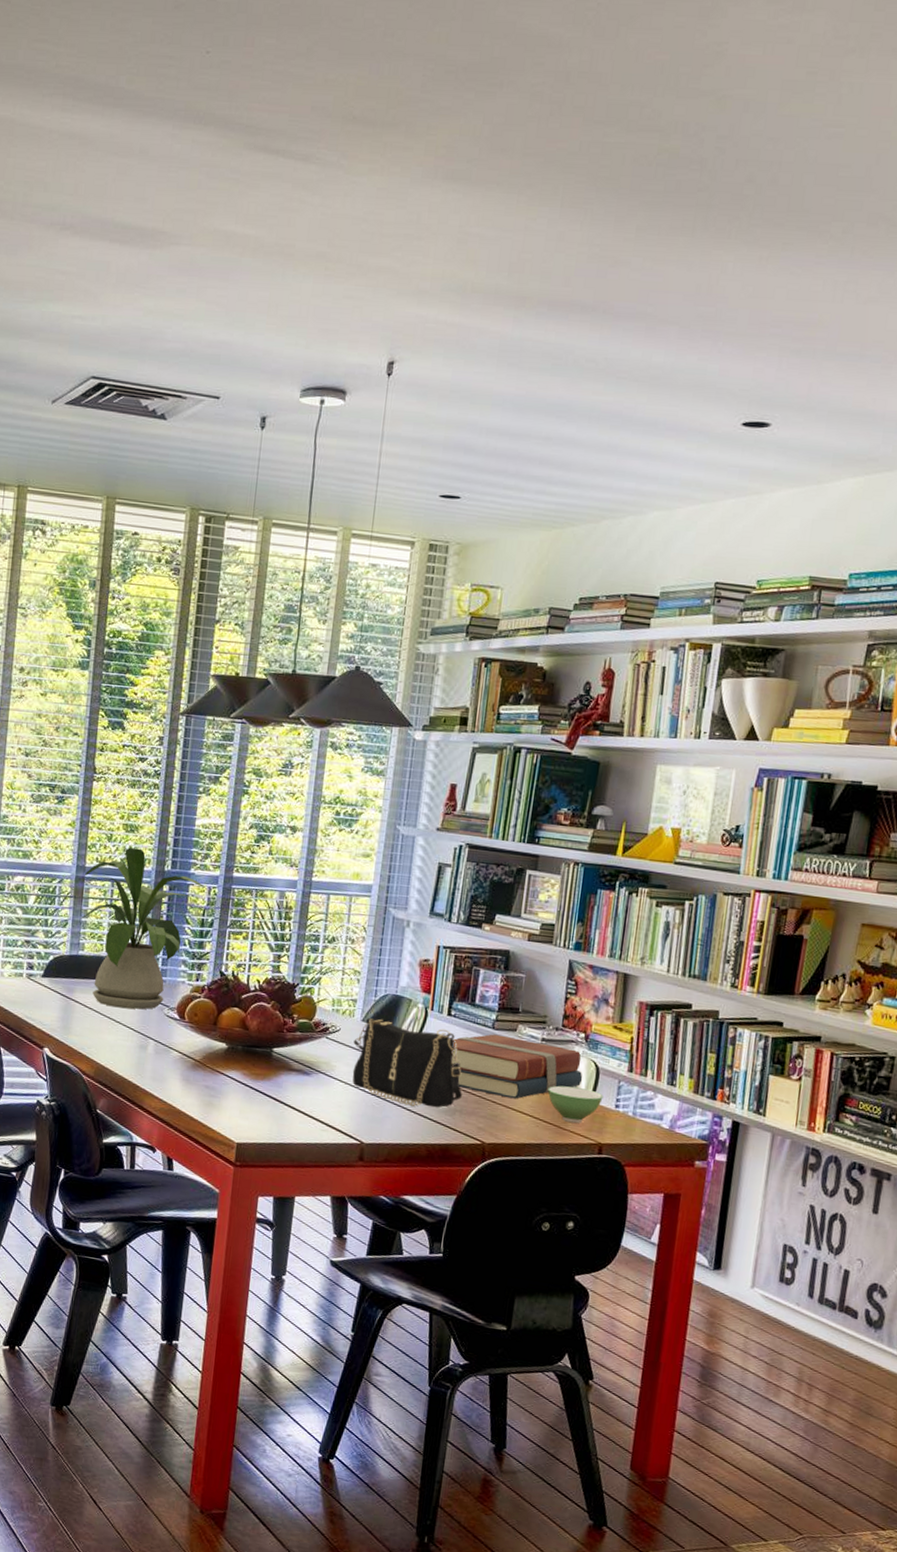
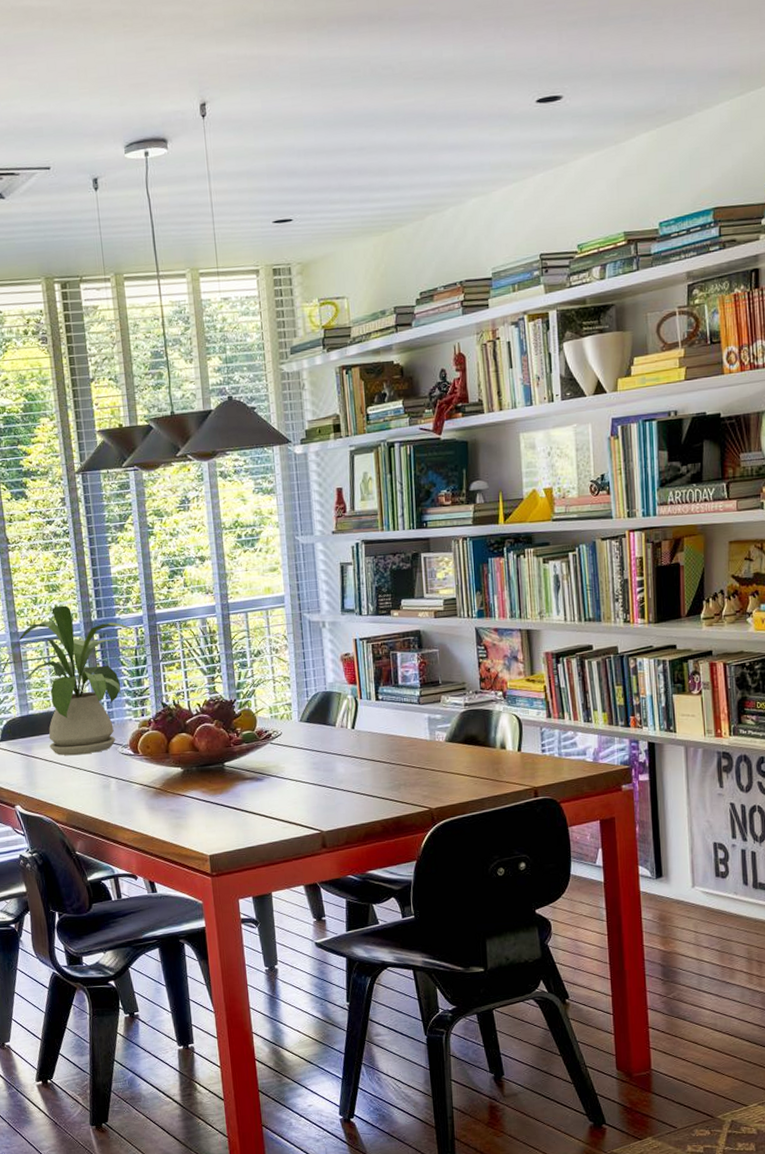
handbag: present [352,1017,462,1108] -> none [296,713,403,789]
books: present [451,1034,583,1099] -> none [385,708,508,764]
bowl: present [547,1085,604,1124] -> none [479,741,530,775]

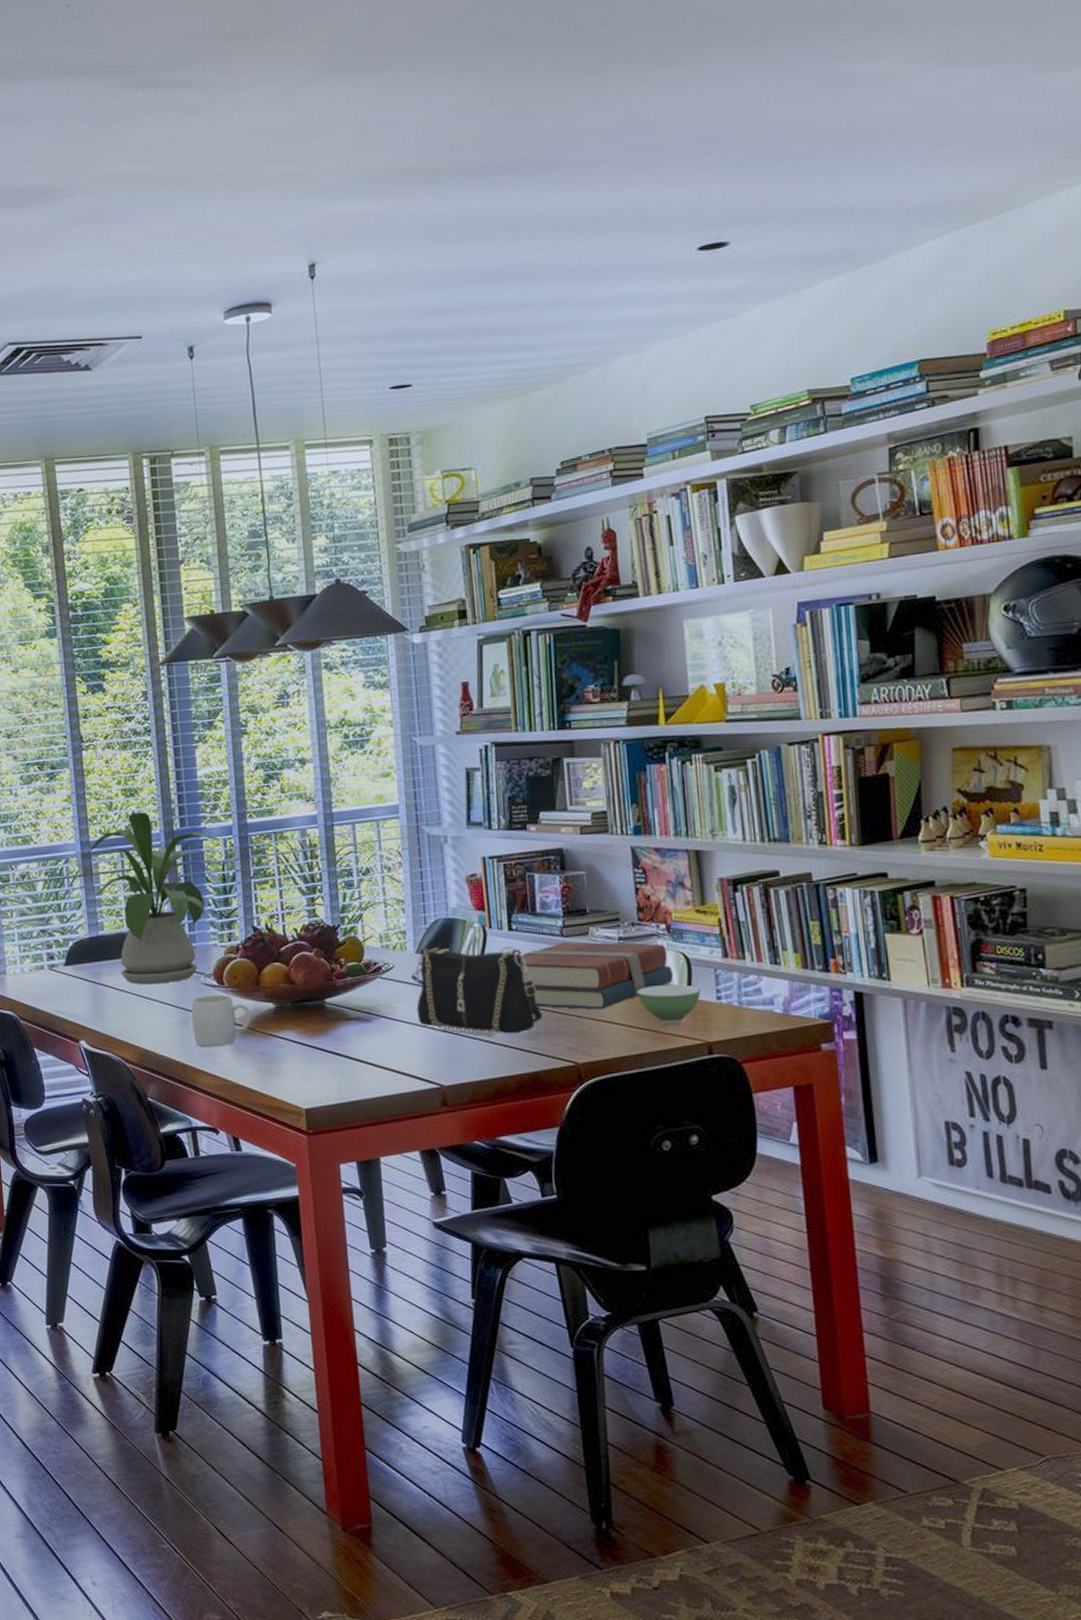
mug: none [111,761,162,807] -> present [191,994,251,1047]
handbag: none [296,713,403,789] -> present [411,946,542,1037]
books: none [385,708,508,764] -> present [520,941,674,1010]
bowl: none [479,741,530,775] -> present [637,984,701,1026]

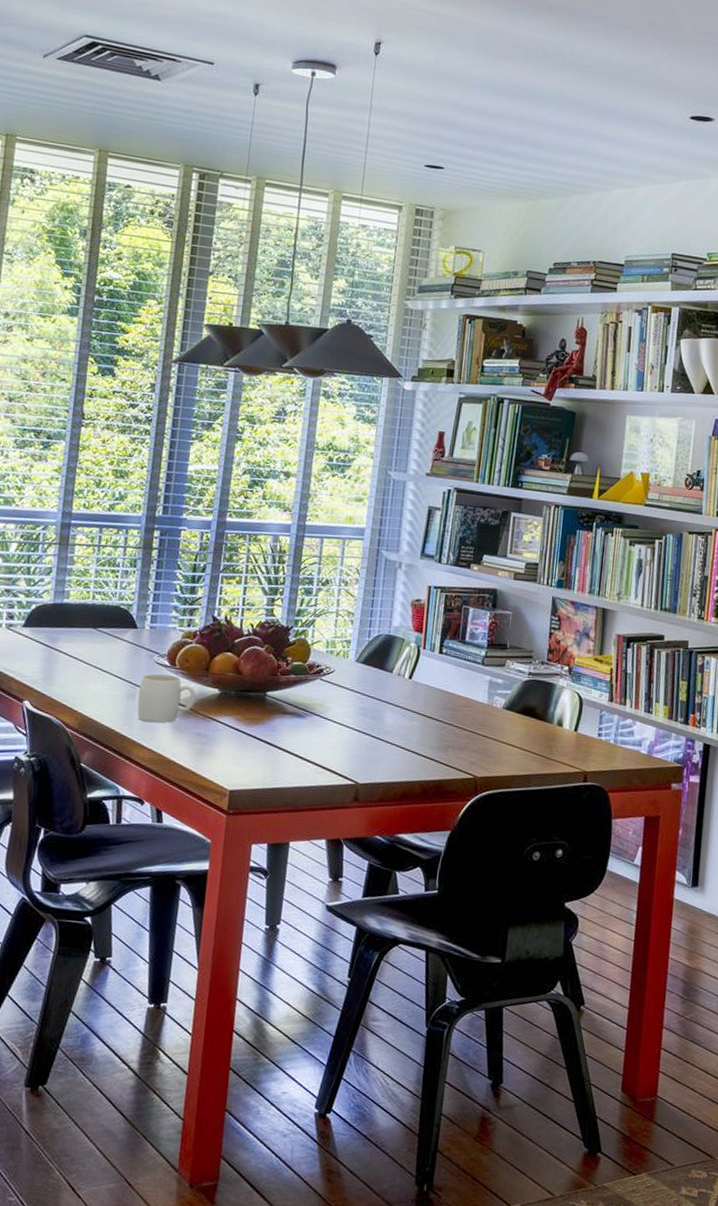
house plant: present [91,812,220,985] -> none [67,493,197,658]
handbag: present [411,946,542,1037] -> none [347,657,454,745]
books: present [520,941,674,1010] -> none [444,670,568,733]
bowl: present [637,984,701,1026] -> none [535,717,587,754]

